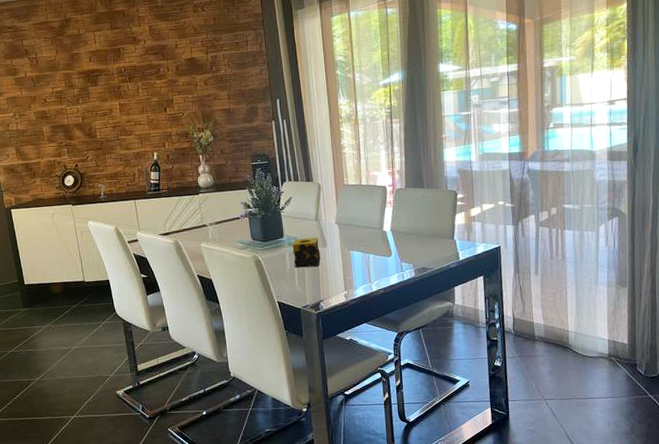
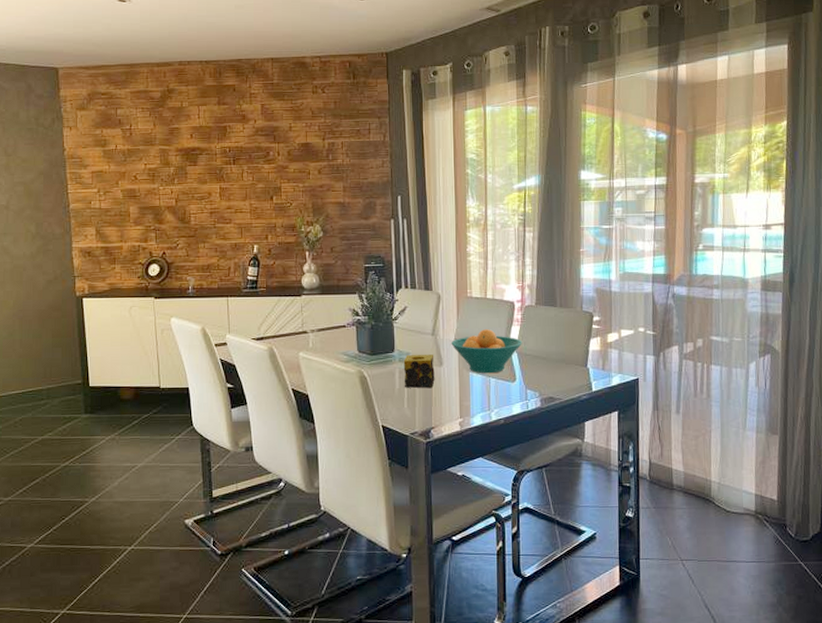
fruit bowl: none [332,212,396,251] -> present [451,329,523,374]

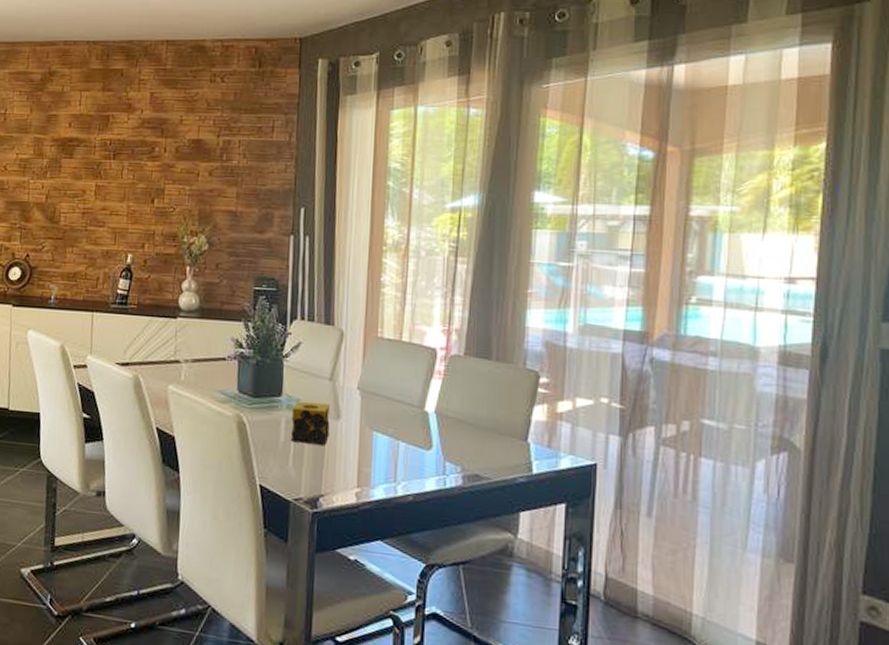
fruit bowl: present [451,329,523,374] -> none [352,379,444,436]

